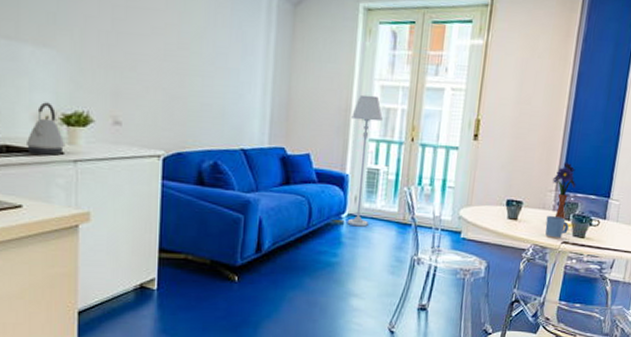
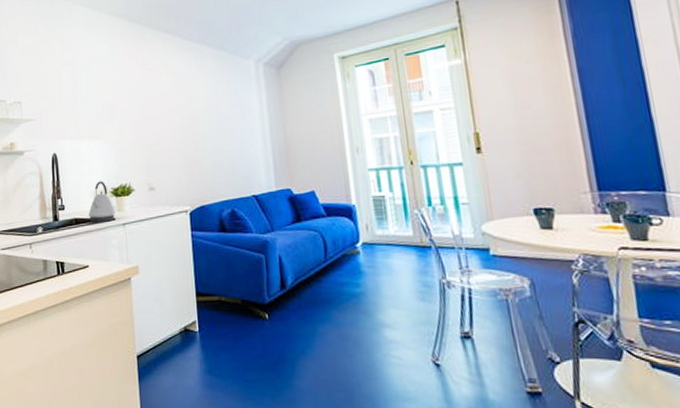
floor lamp: present [347,94,383,227] -> none [346,129,385,255]
mug: present [545,216,569,238] -> none [589,219,623,245]
flower arrangement: present [552,163,576,231] -> none [582,160,617,235]

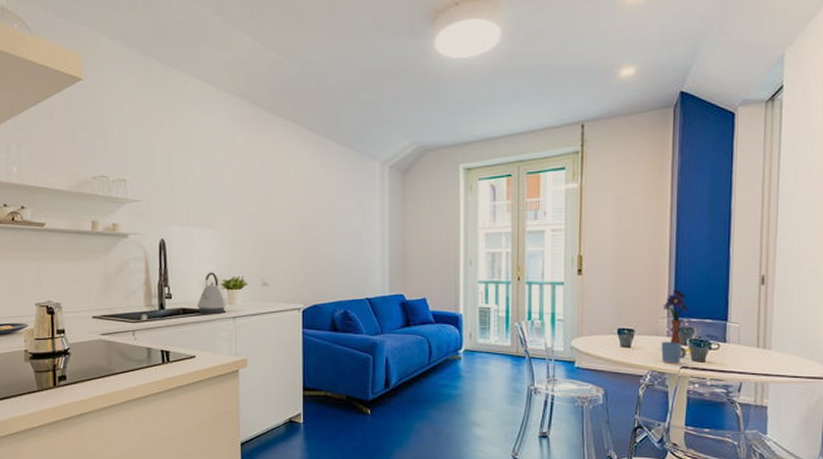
flower arrangement: none [582,160,617,235] -> present [662,290,689,356]
mug: none [589,219,623,245] -> present [661,342,686,363]

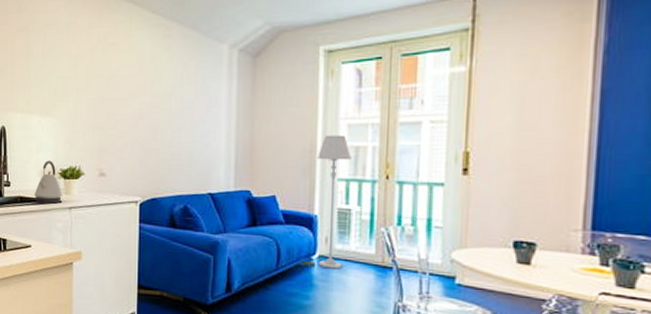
floor lamp: none [461,242,489,361] -> present [317,135,351,269]
mug: present [661,342,686,363] -> none [572,260,608,288]
flower arrangement: present [662,290,689,356] -> none [576,197,614,279]

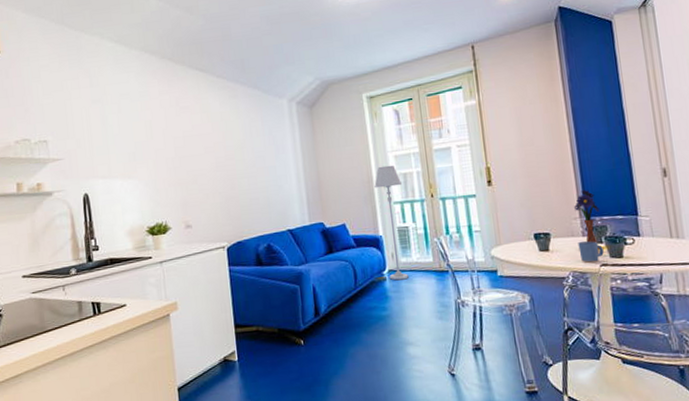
kettle: present [34,160,63,204] -> none [123,220,153,262]
mug: none [572,260,608,288] -> present [578,241,604,263]
flower arrangement: none [576,197,614,279] -> present [573,190,600,254]

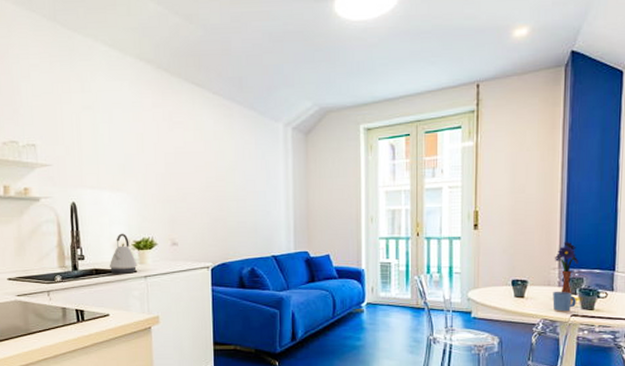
kettle: none [123,220,153,262] -> present [109,233,138,274]
floor lamp: present [374,165,409,281] -> none [362,200,389,314]

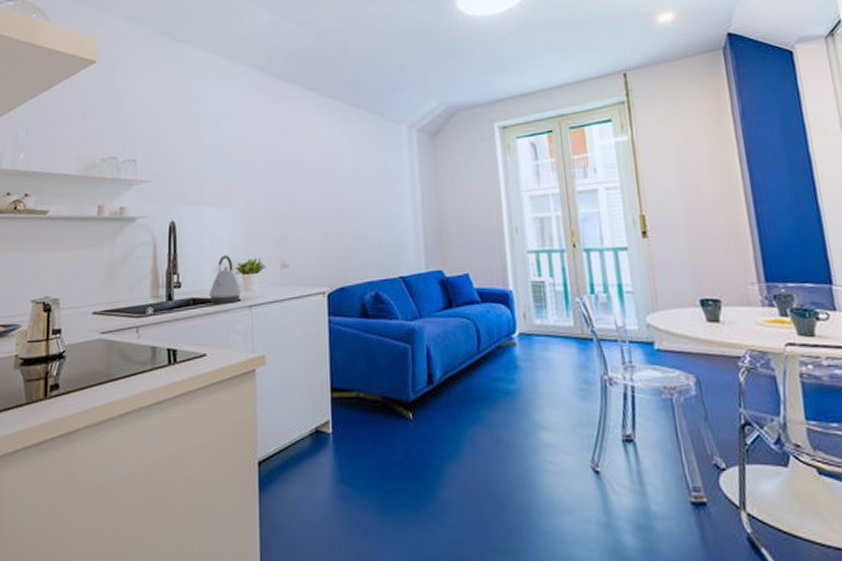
mug: present [552,292,576,312] -> none [756,313,790,340]
flower arrangement: present [554,242,579,304] -> none [749,249,784,329]

